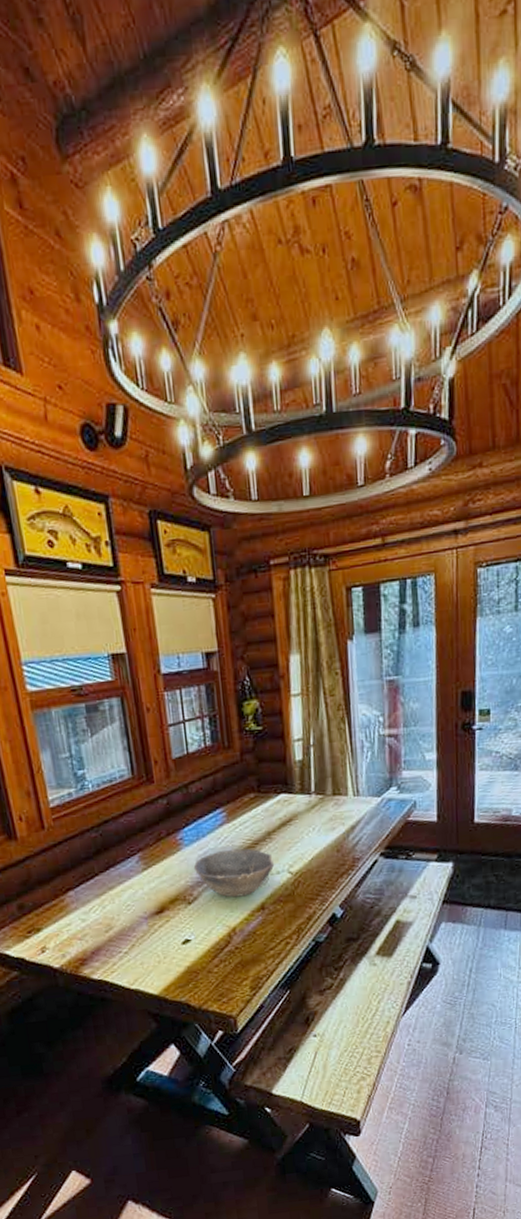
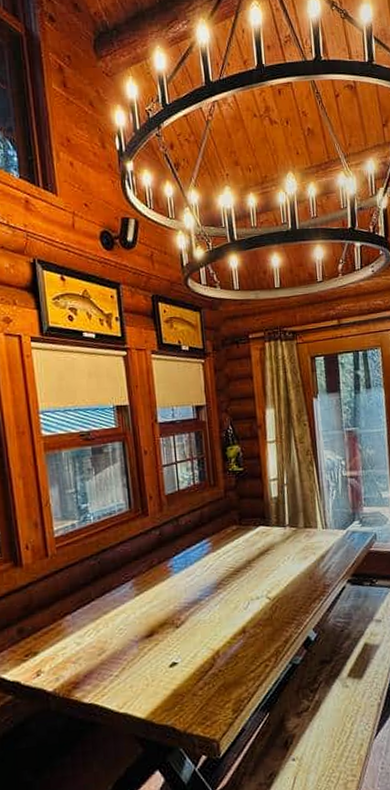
bowl: present [193,848,274,898] -> none [181,575,254,622]

